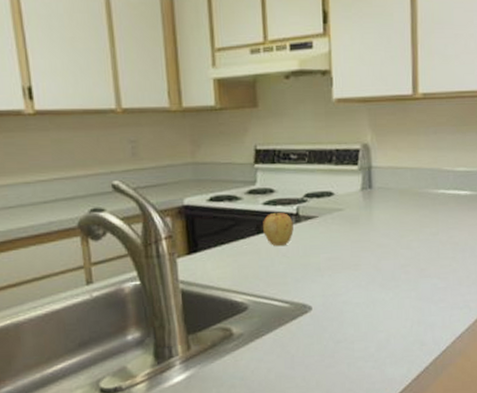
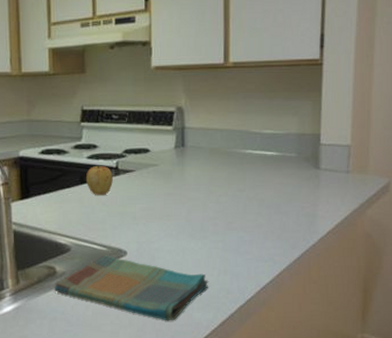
dish towel: none [230,312,402,380] -> present [54,255,209,321]

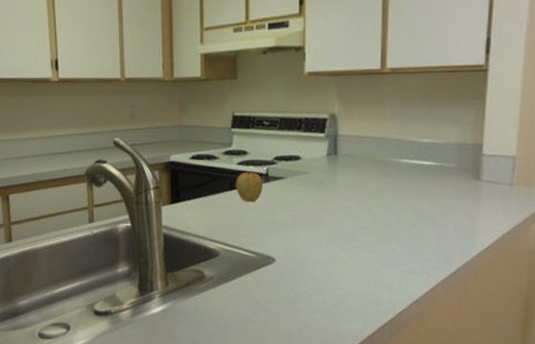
dish towel: present [54,255,209,321] -> none [202,262,359,330]

